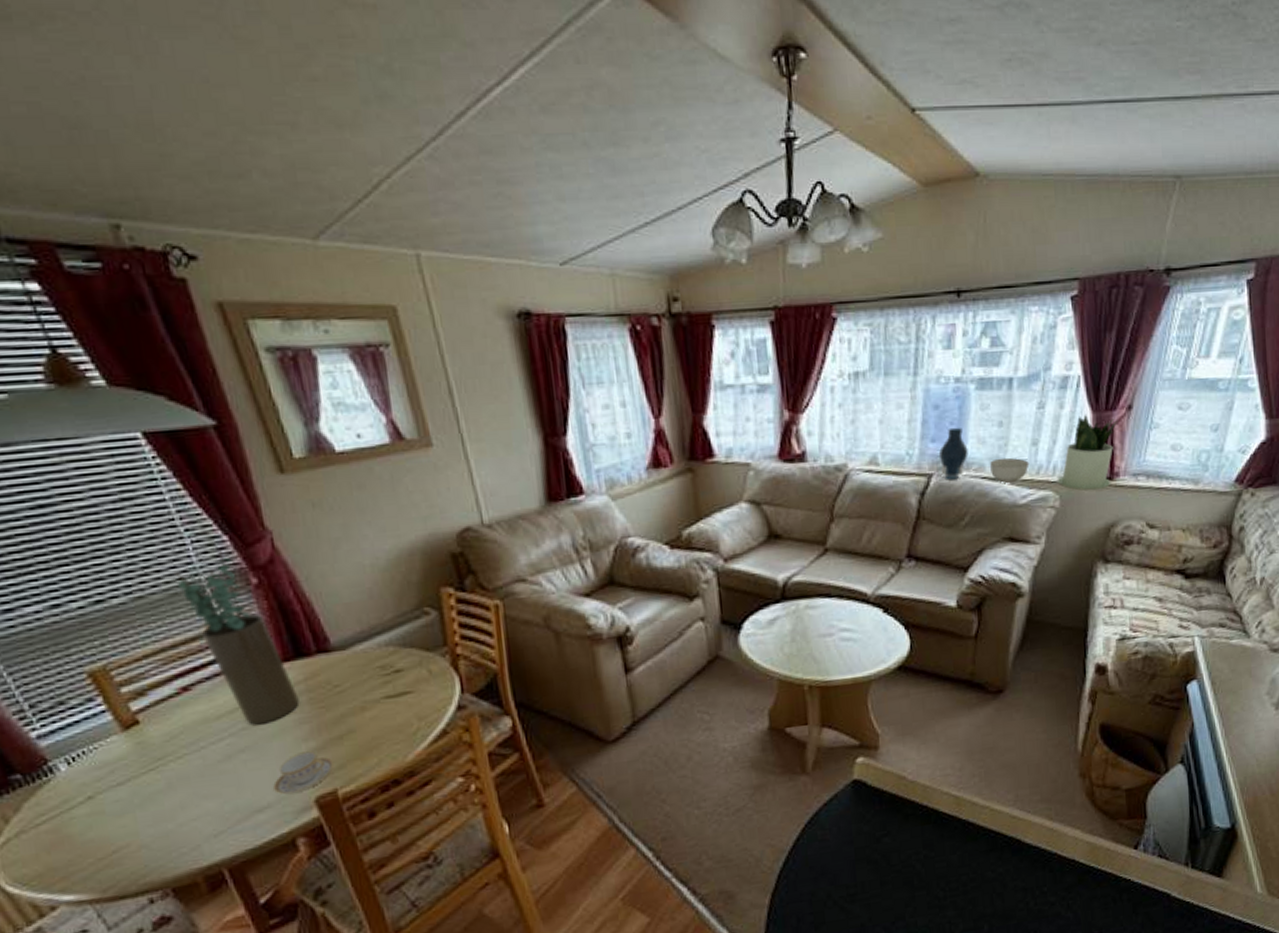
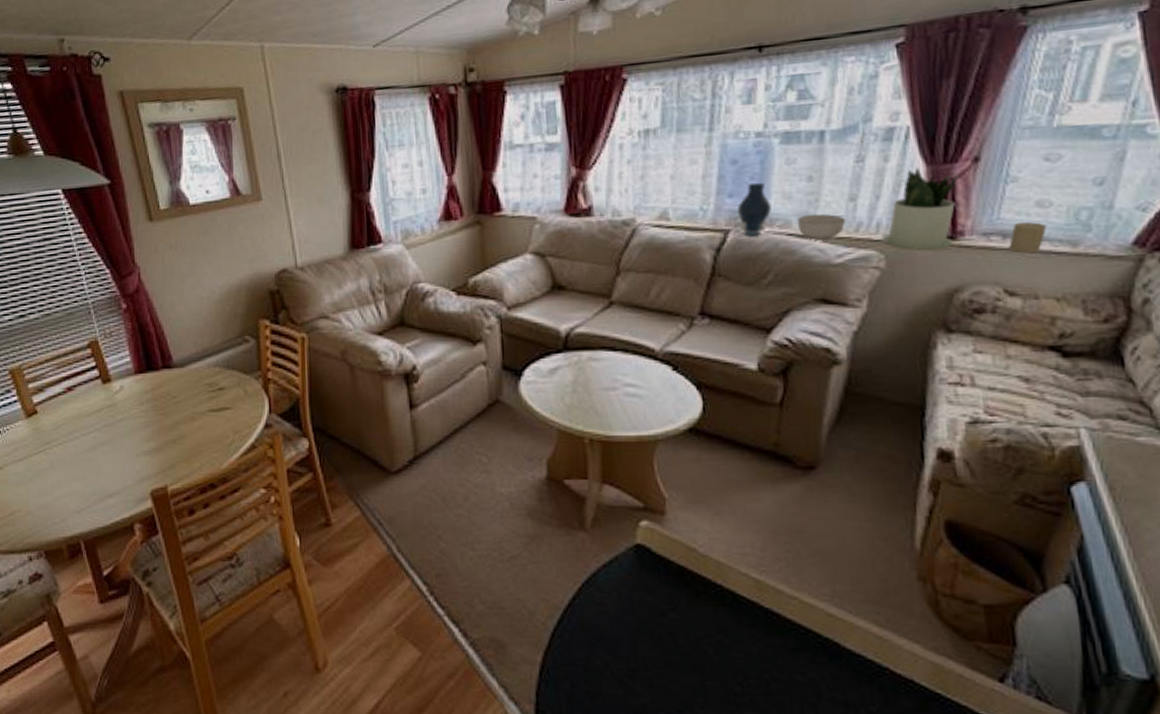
vase: present [173,549,300,725] -> none [71,280,147,424]
teacup: present [273,751,333,795] -> none [122,450,166,485]
candle: none [1151,463,1178,492] -> present [1009,222,1047,254]

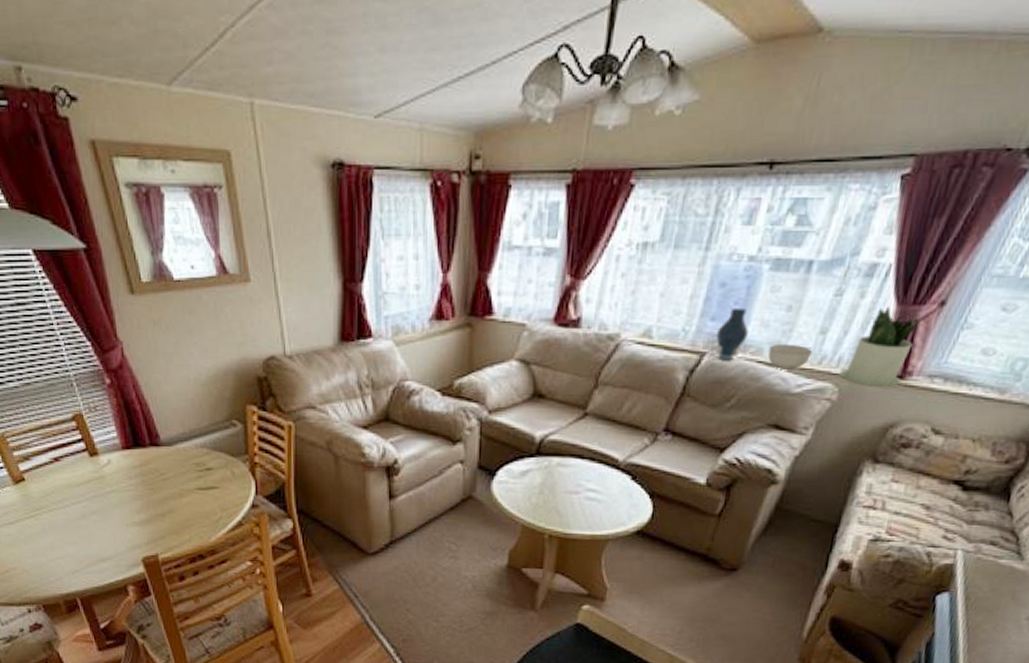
candle: present [1009,222,1047,254] -> none [947,368,985,397]

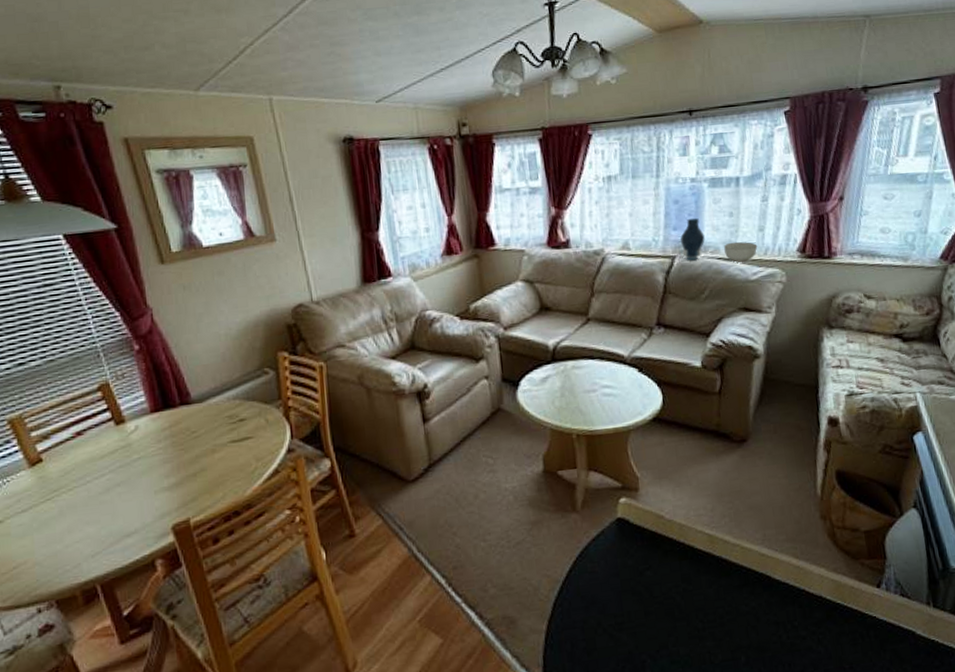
planter: present [839,306,925,388] -> none [782,204,832,269]

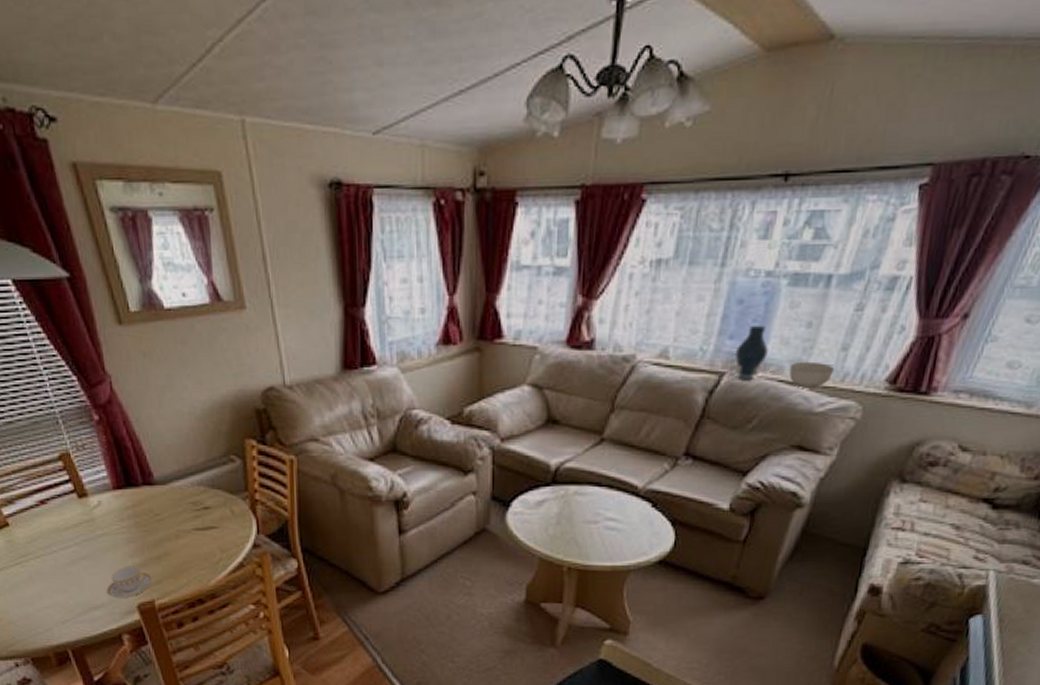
teacup: none [140,486,188,523] -> present [106,566,152,599]

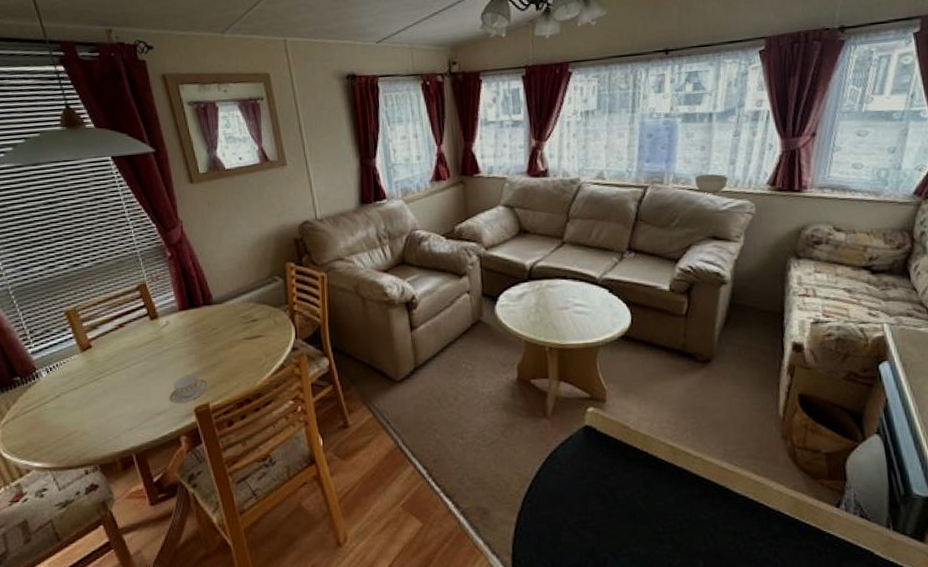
vase: present [734,325,768,381] -> none [653,150,677,191]

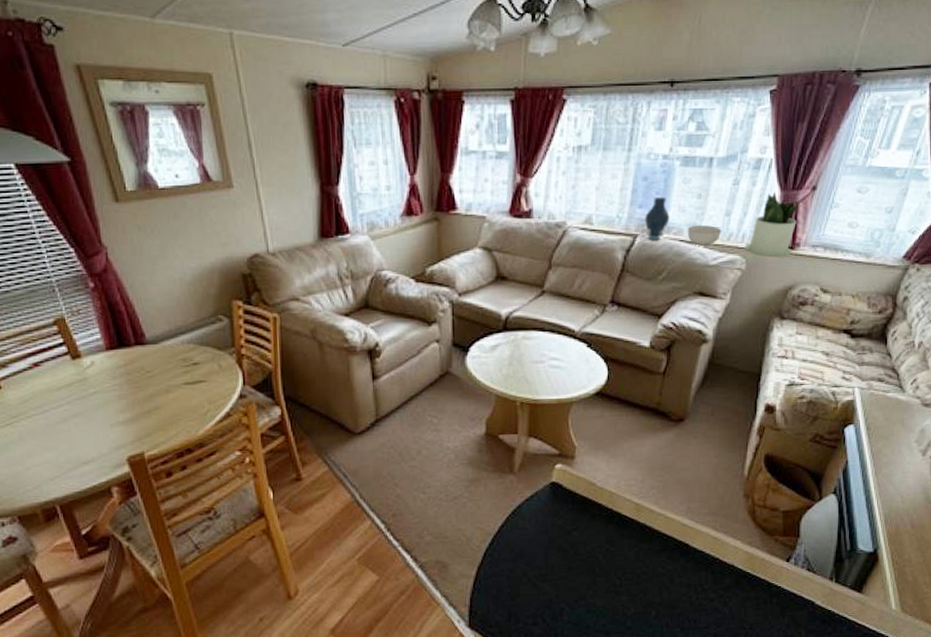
teacup: present [169,374,208,404] -> none [97,421,142,453]
vase: none [653,150,677,191] -> present [645,196,670,241]
planter: none [752,140,804,201] -> present [745,191,803,258]

